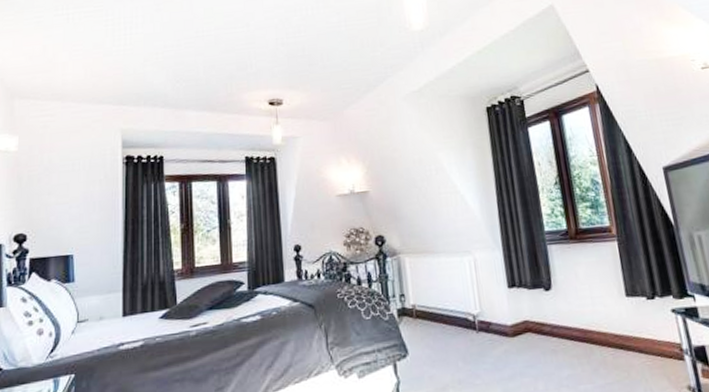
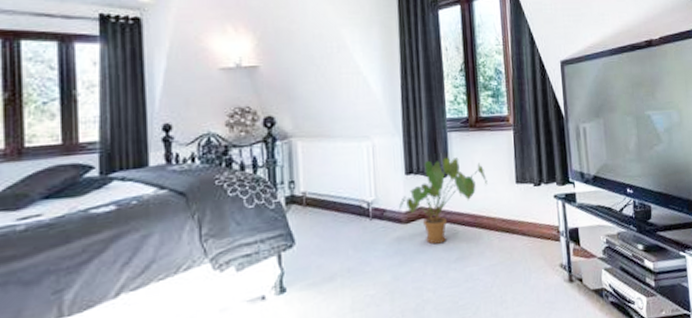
house plant: none [503,270,595,359] -> present [398,157,488,245]

